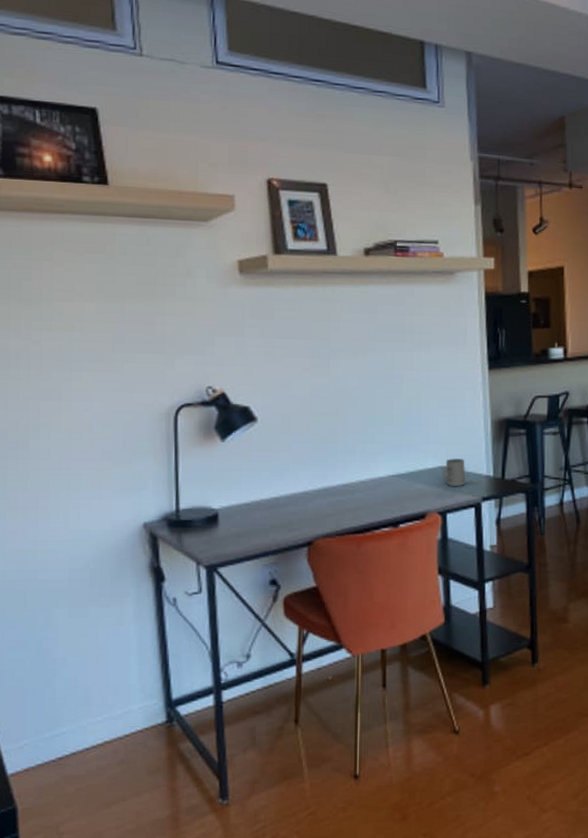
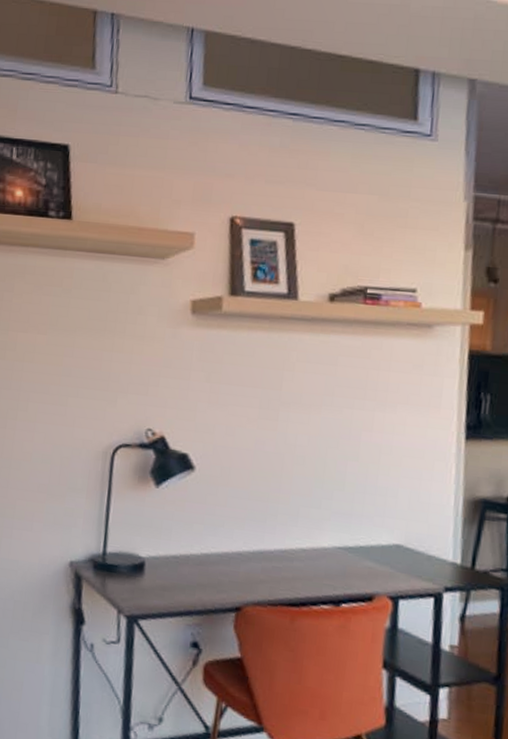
mug: present [442,459,466,487] -> none [397,537,427,571]

